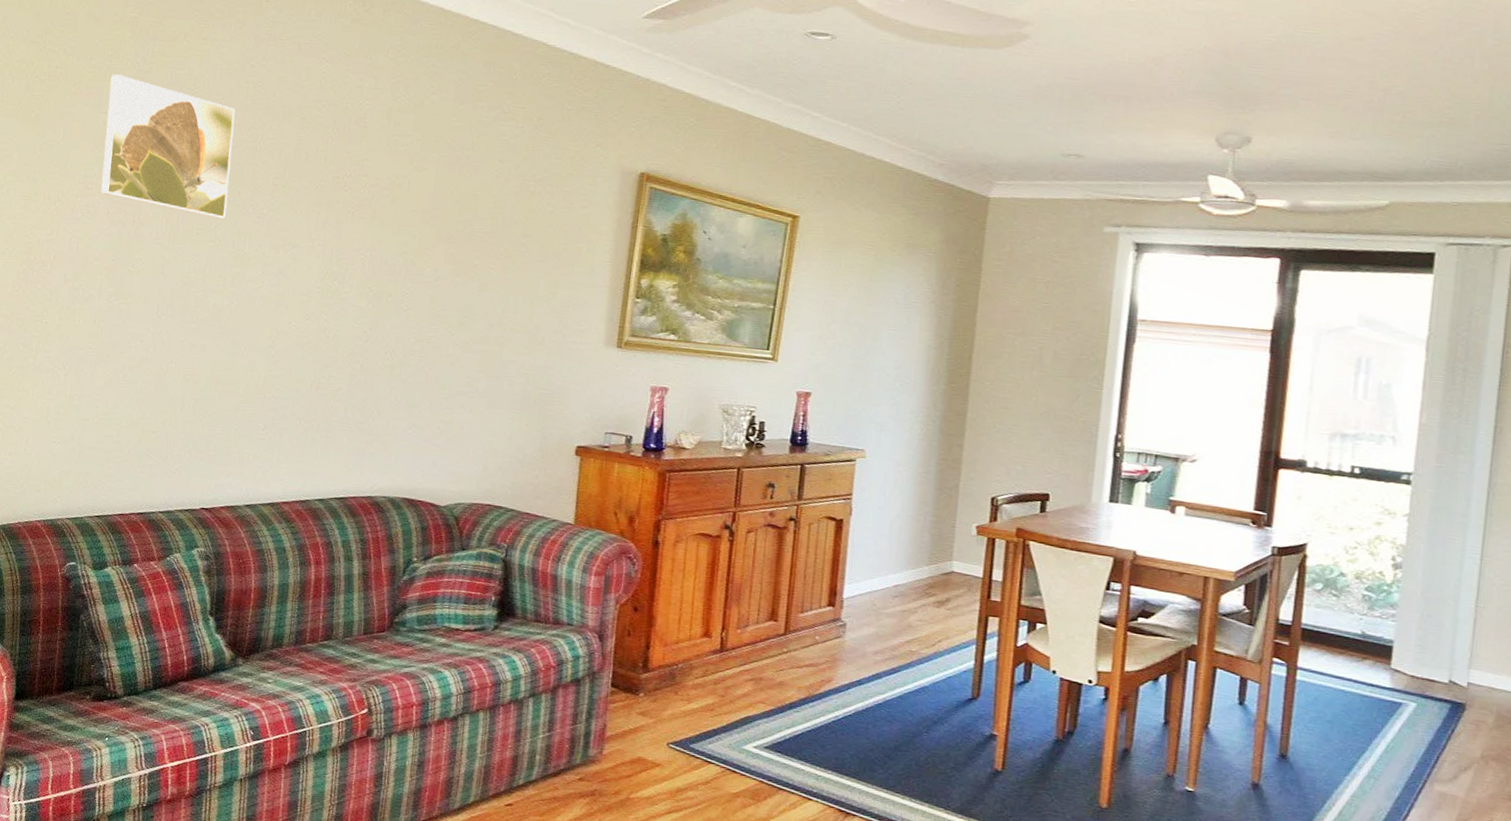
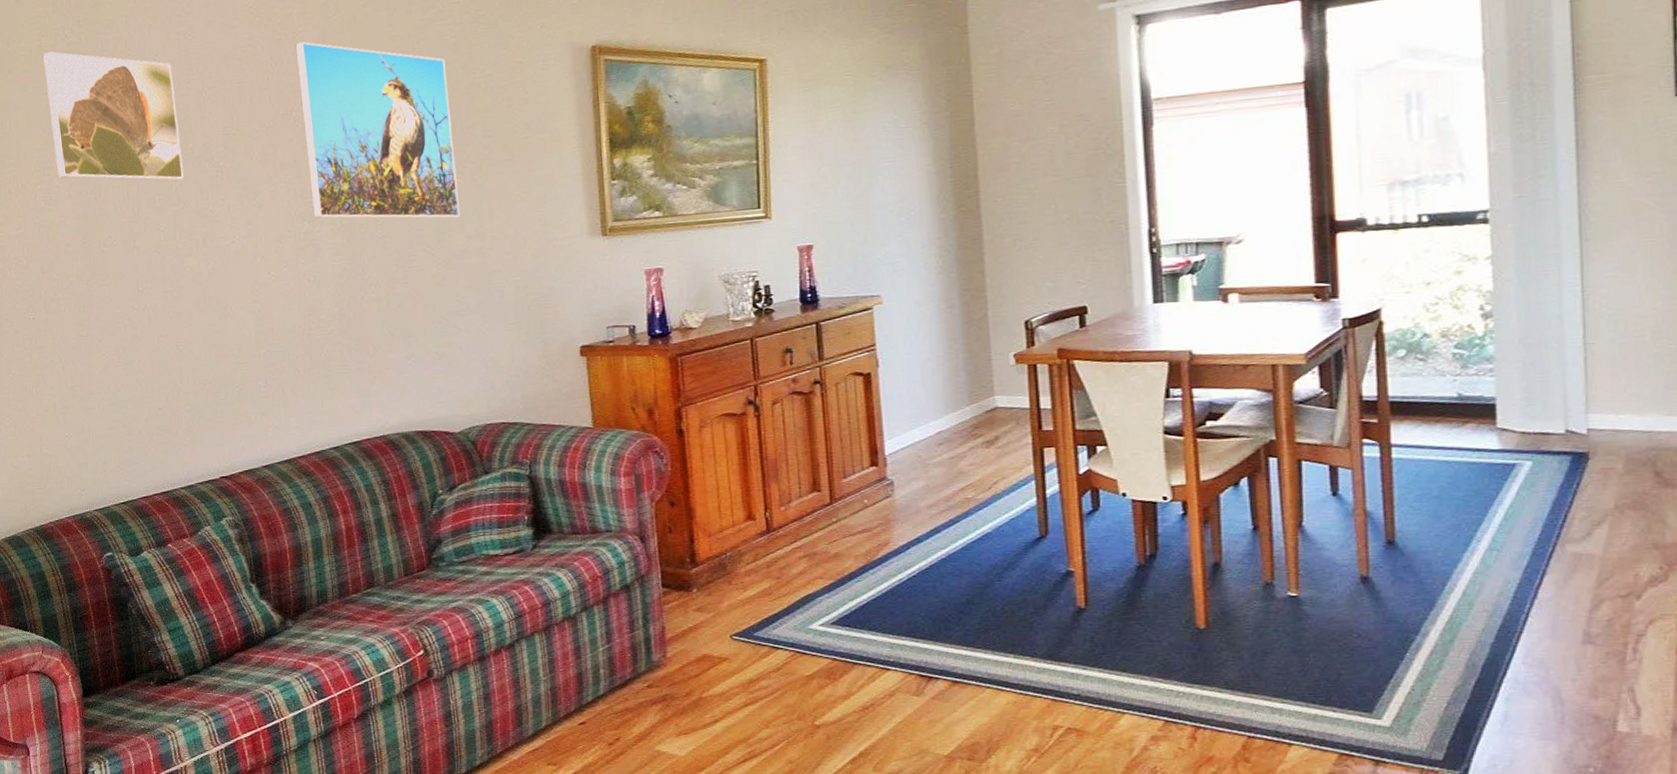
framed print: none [345,114,500,305] -> present [295,41,461,219]

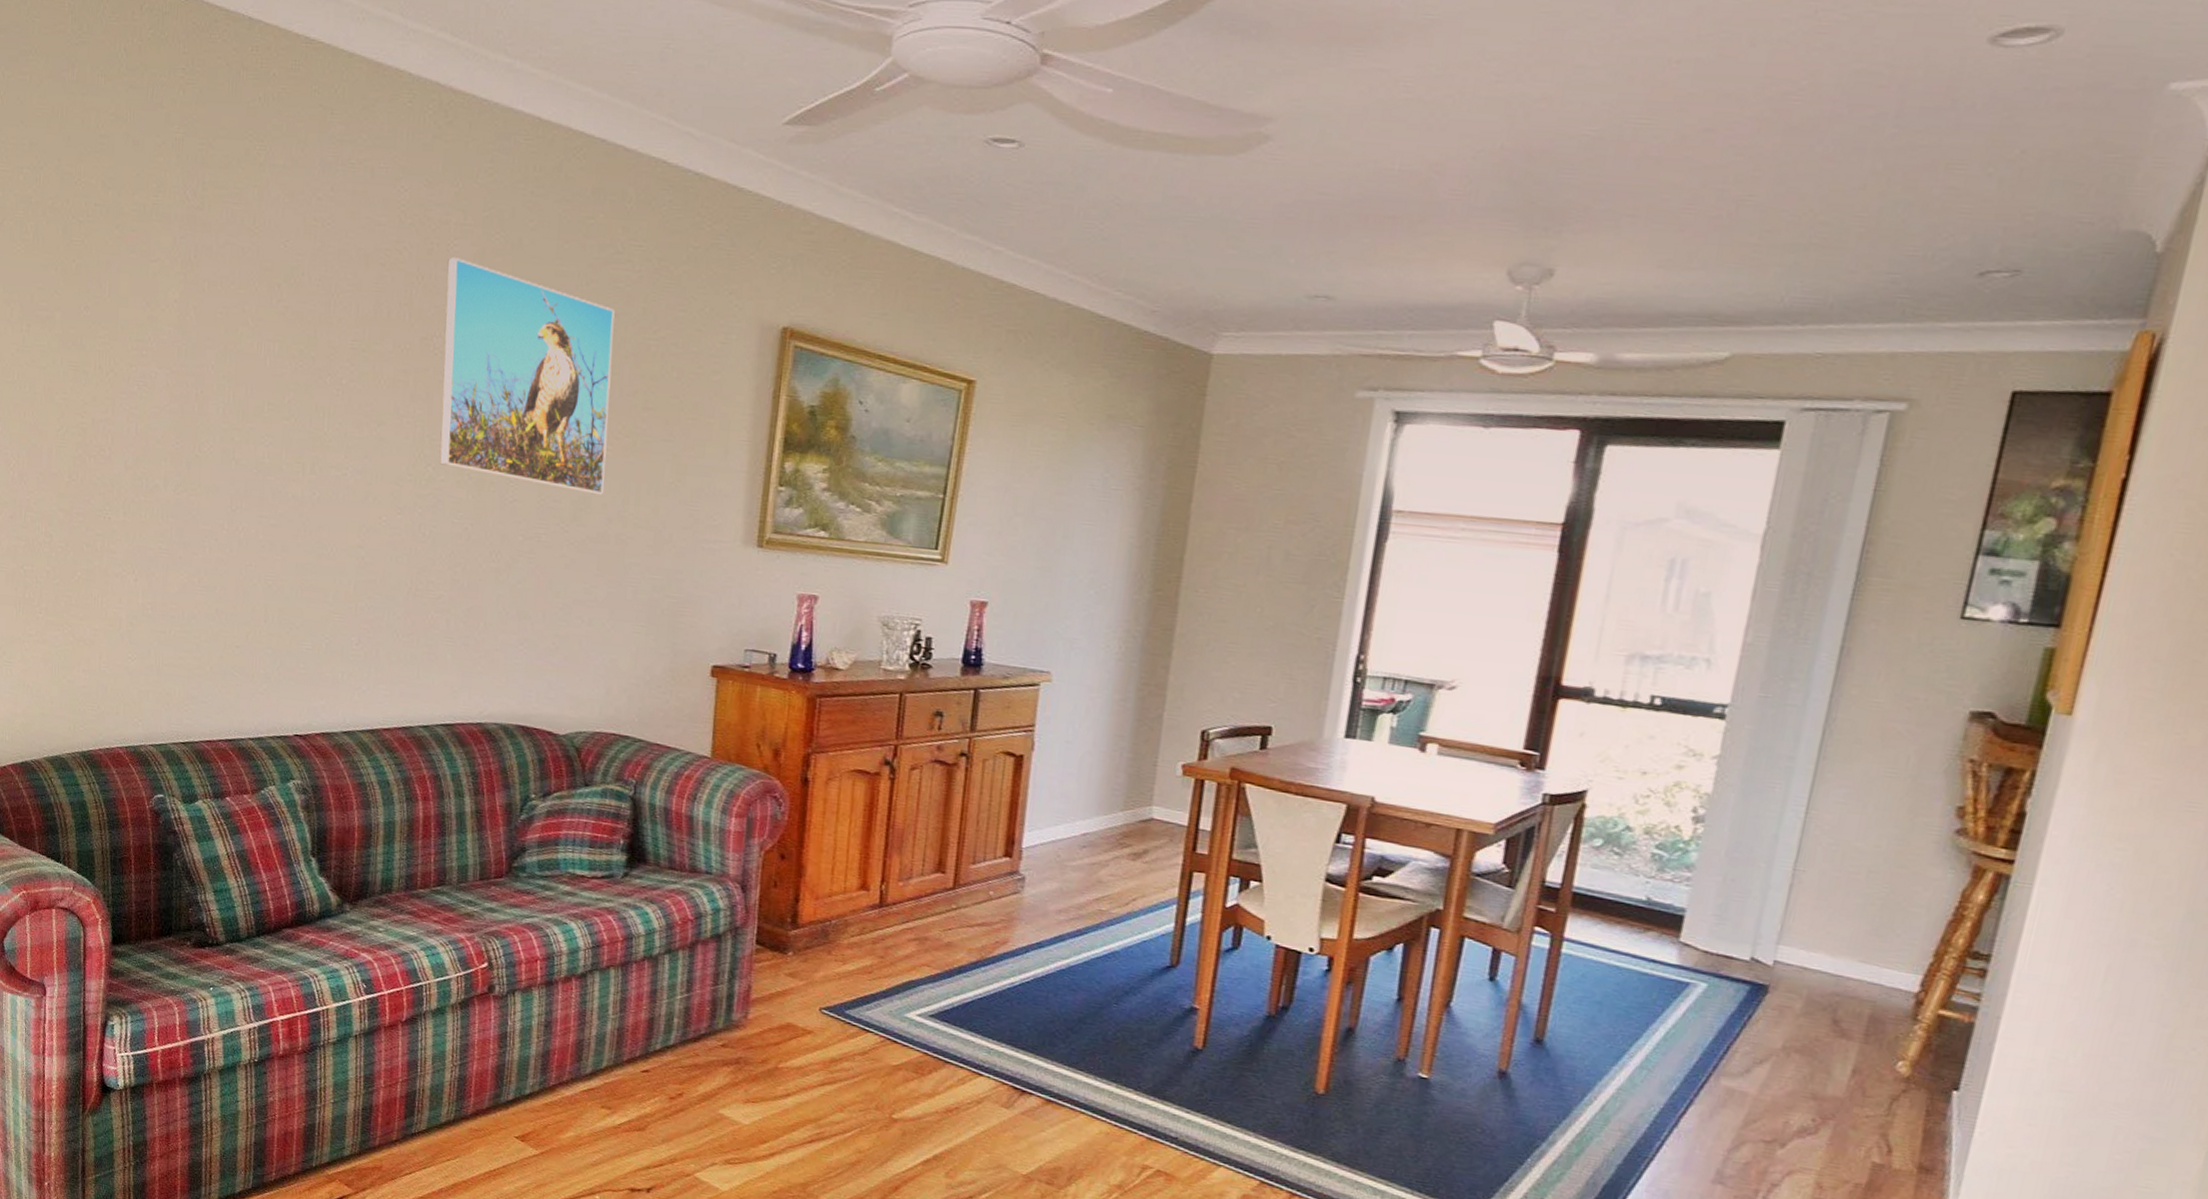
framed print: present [43,51,184,181] -> none [157,211,303,392]

